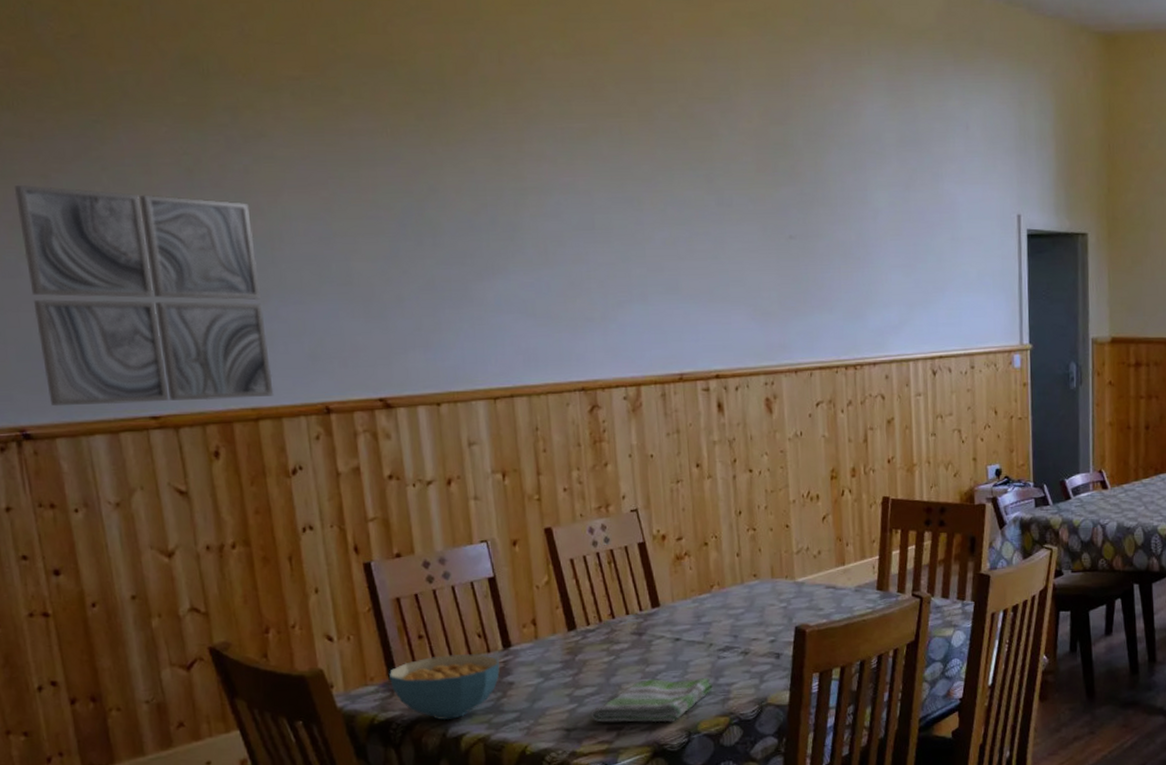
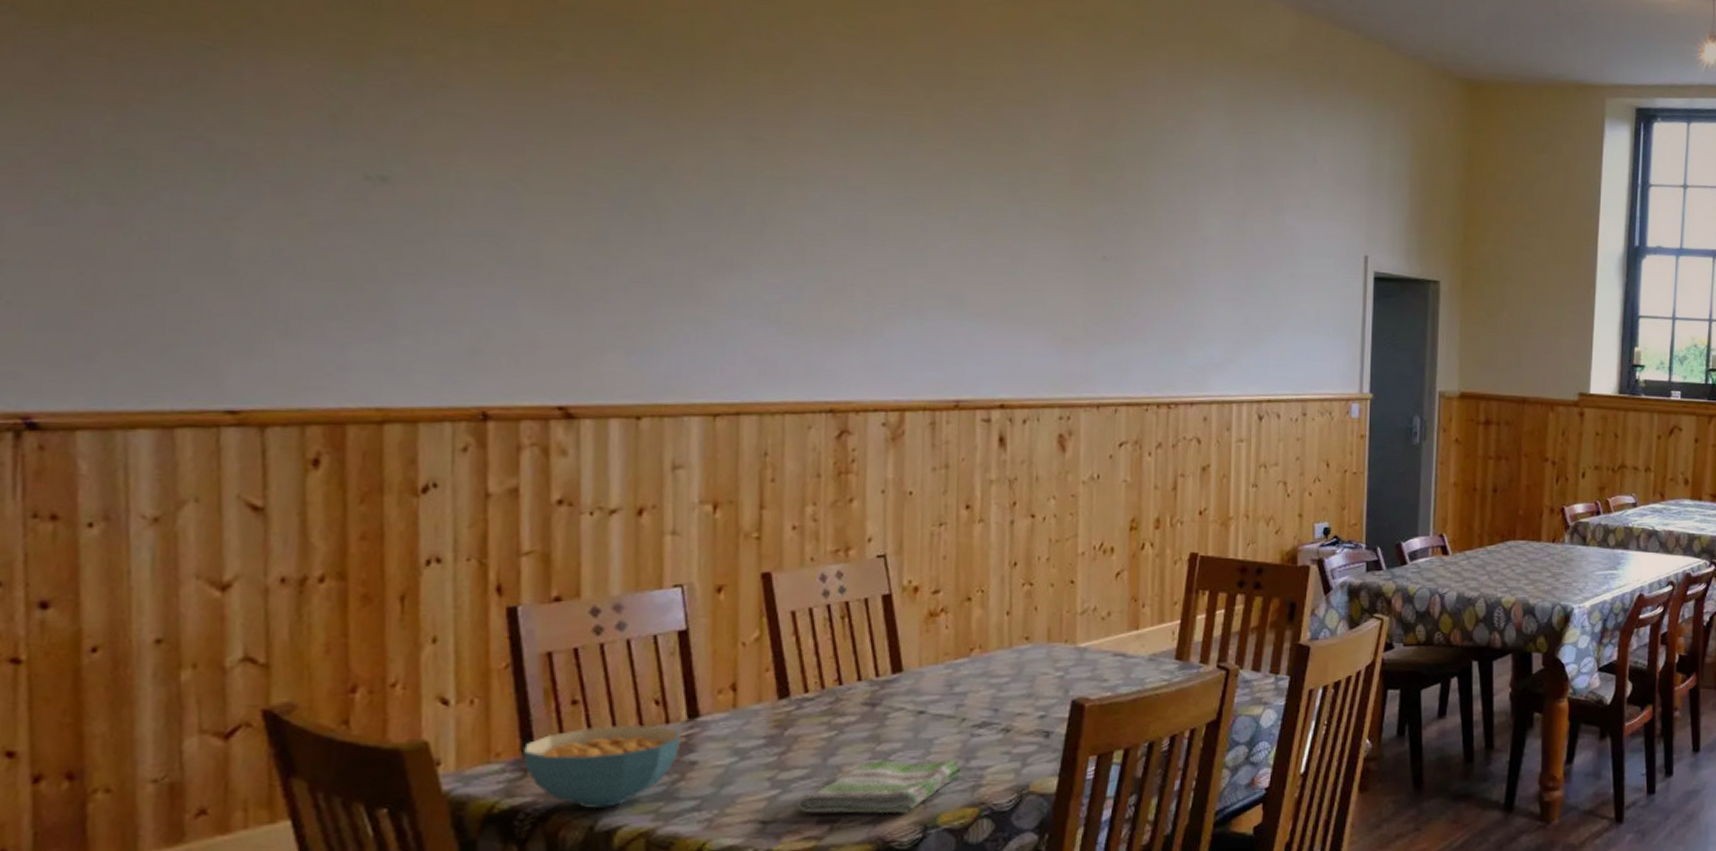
wall art: present [14,185,274,407] -> none [72,113,413,396]

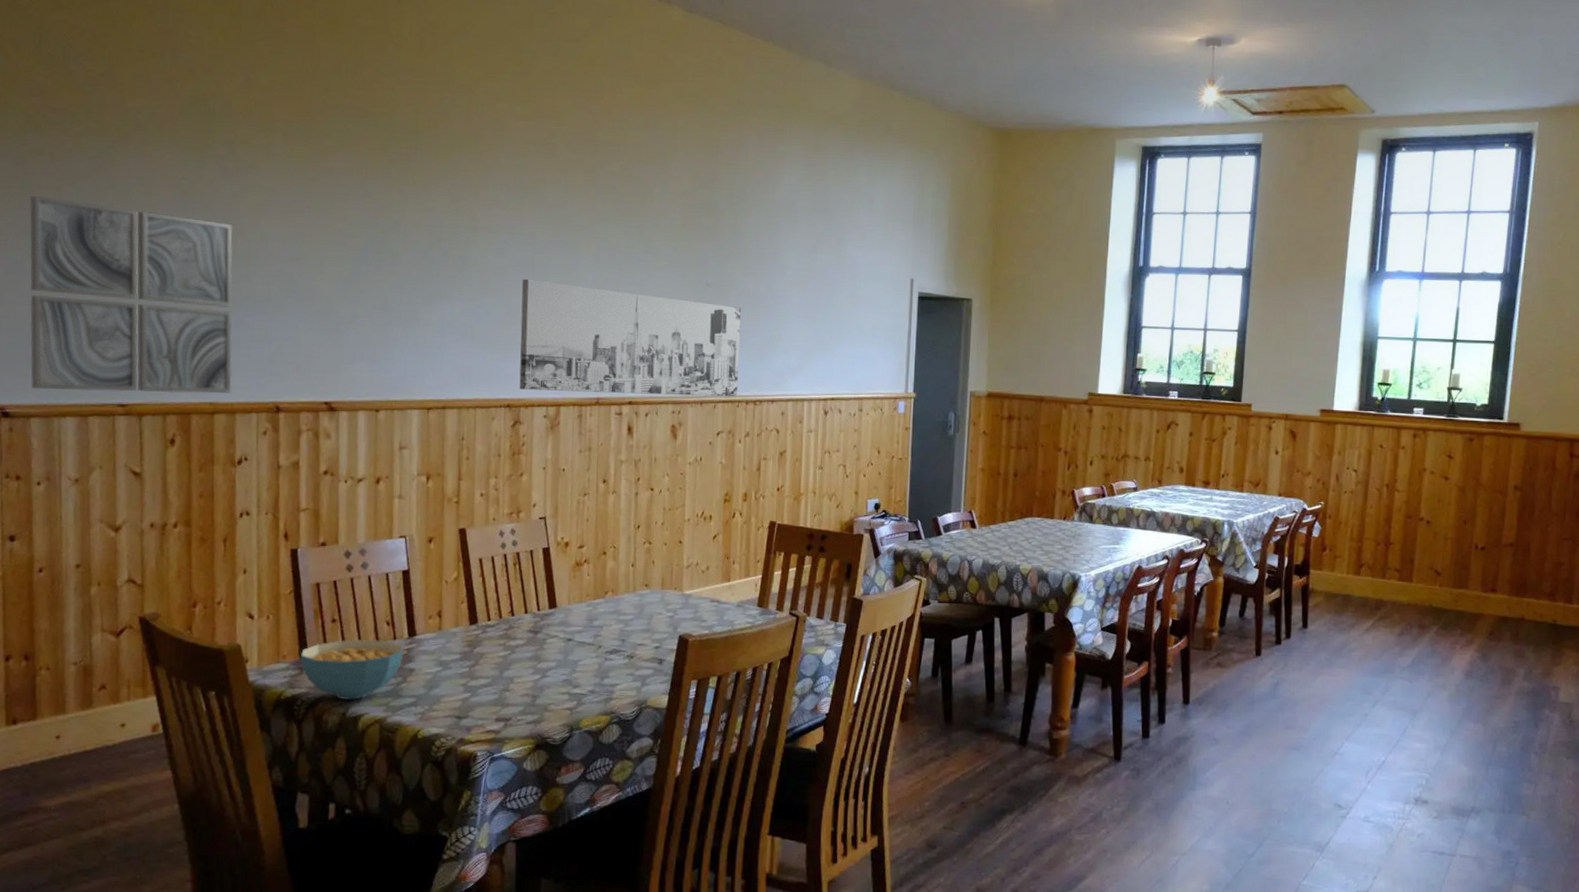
wall art: none [72,113,413,396] -> present [29,196,233,394]
dish towel: present [797,760,961,814] -> none [482,675,598,717]
wall art: none [846,245,1150,399] -> present [519,278,742,397]

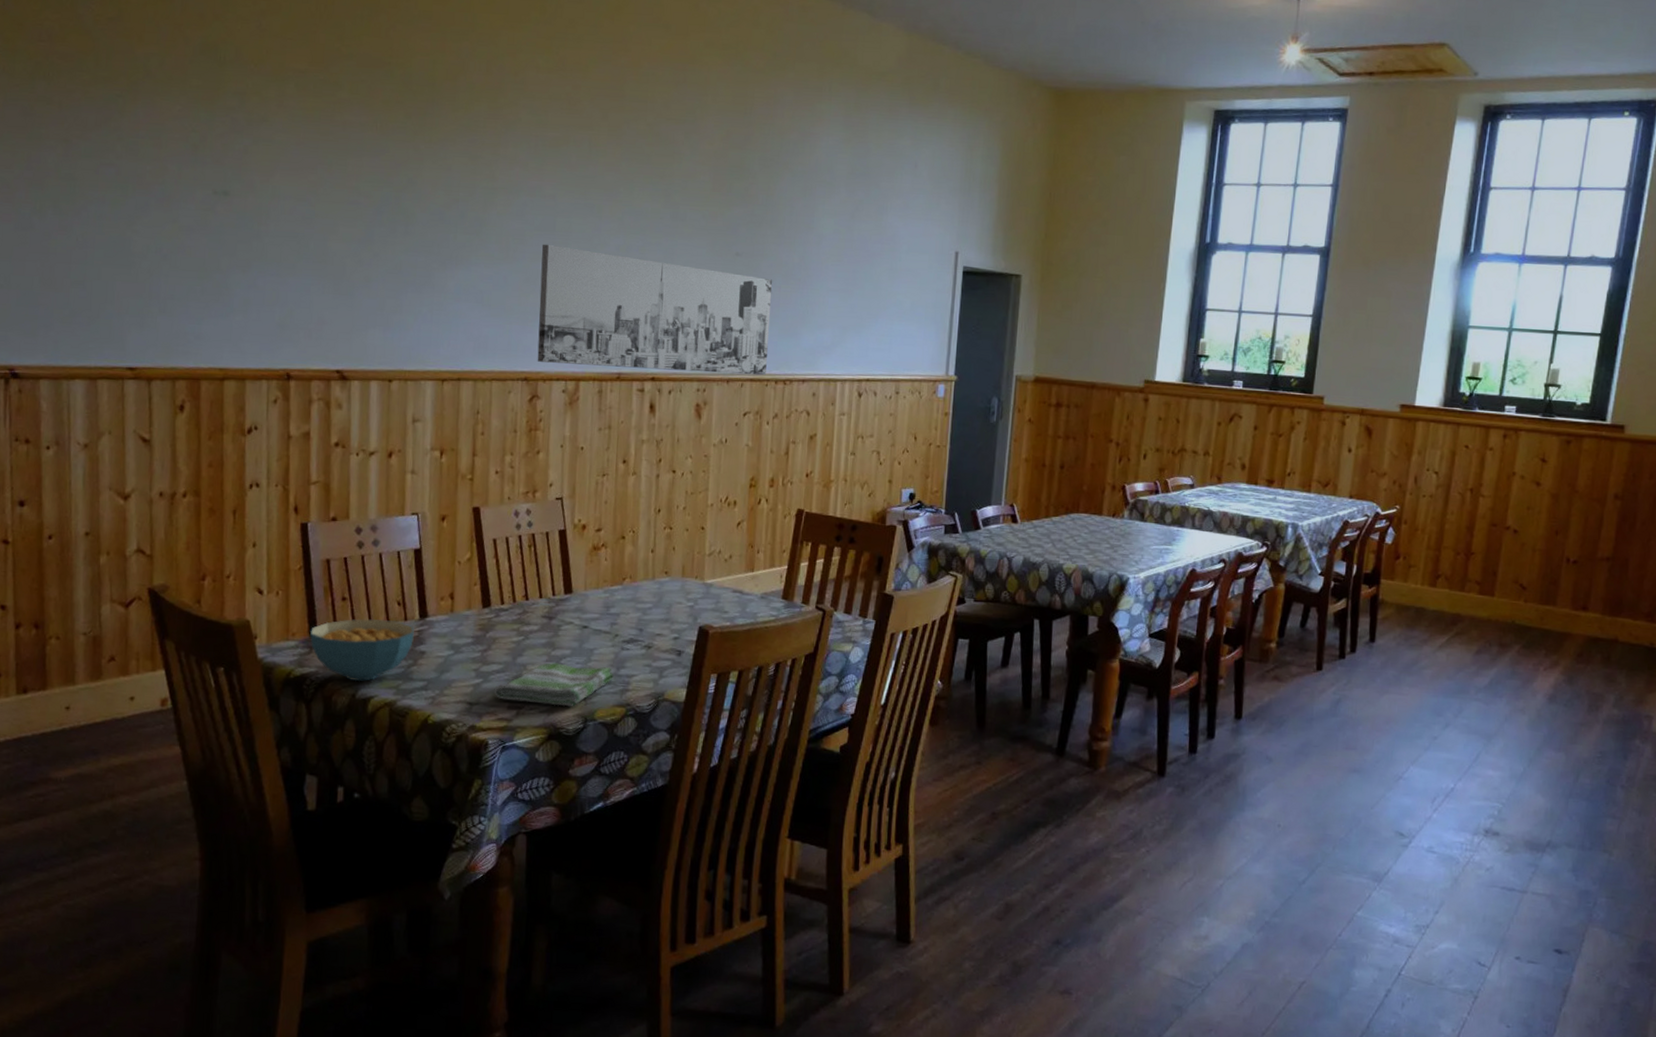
wall art: present [29,196,233,394] -> none [37,147,244,359]
dish towel: none [482,675,598,717] -> present [494,662,613,707]

